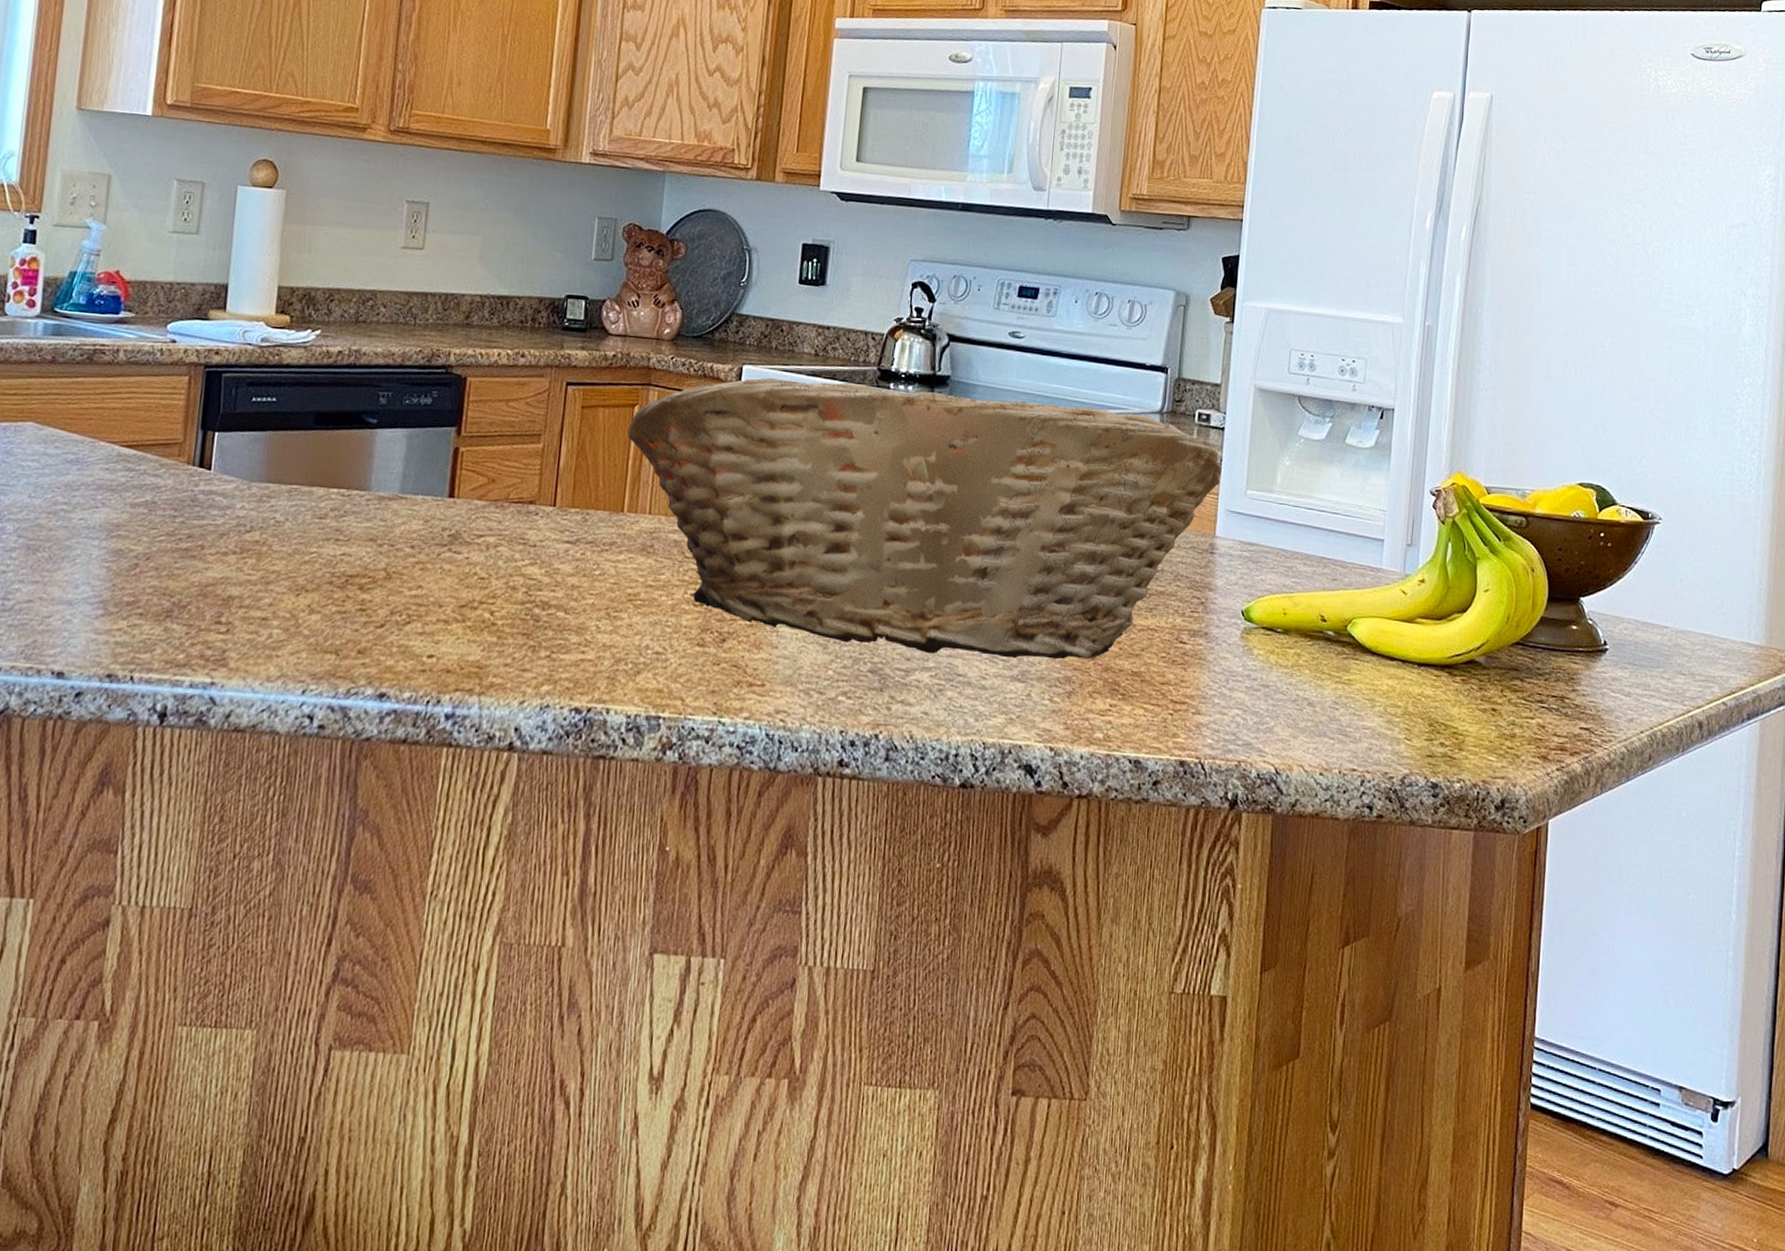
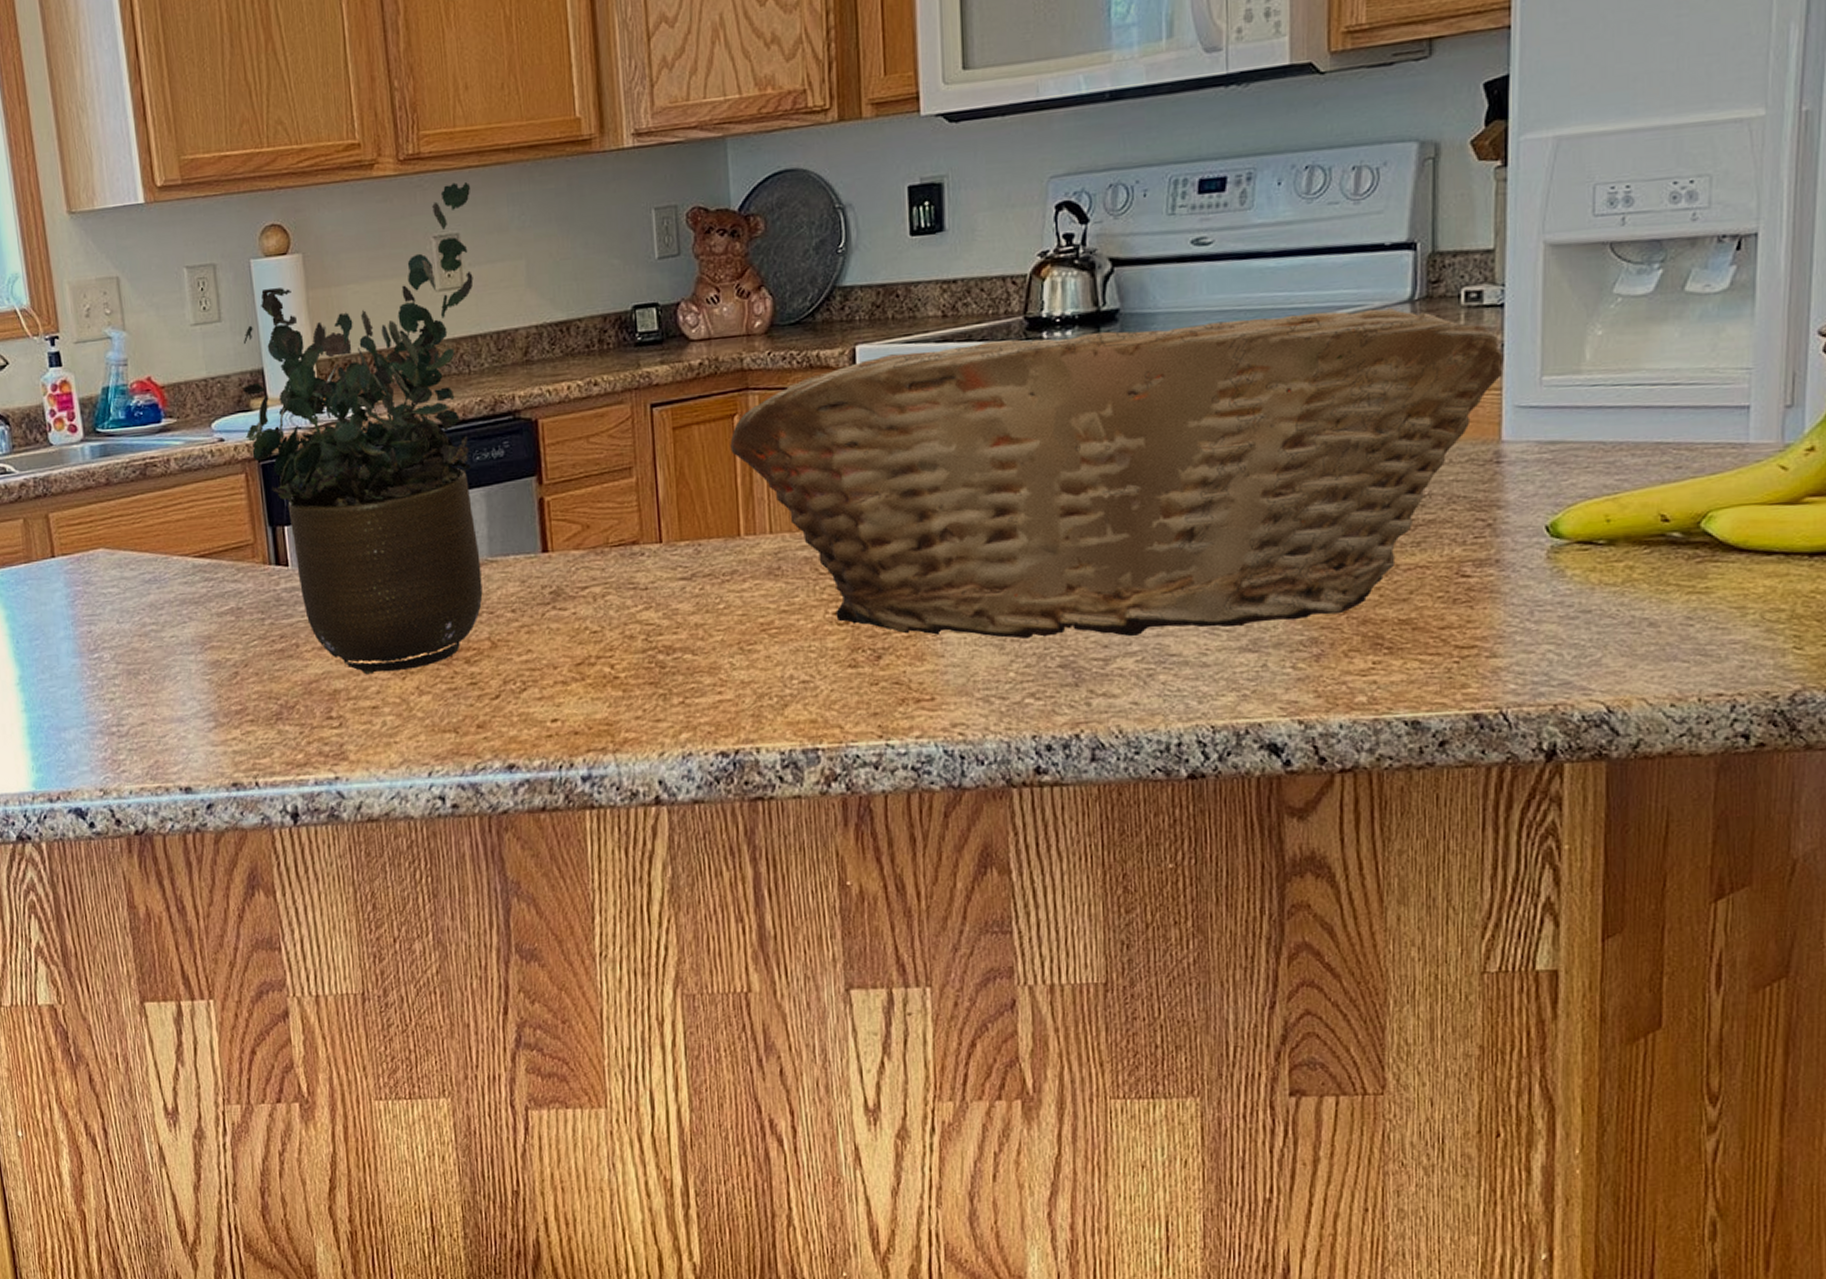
potted plant: none [198,159,446,588] -> present [242,181,483,675]

